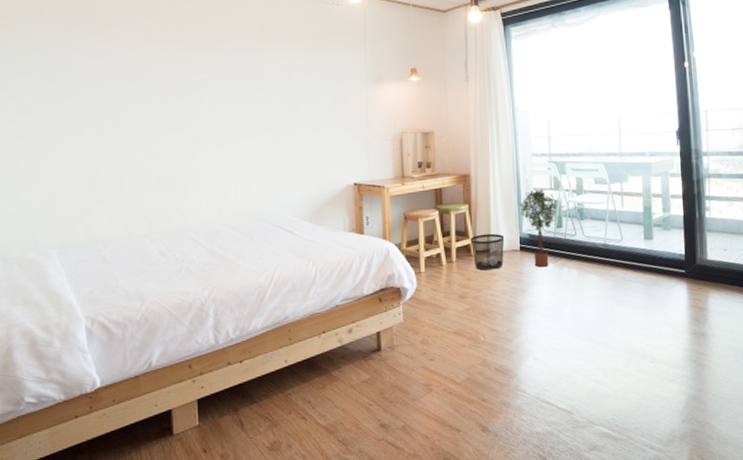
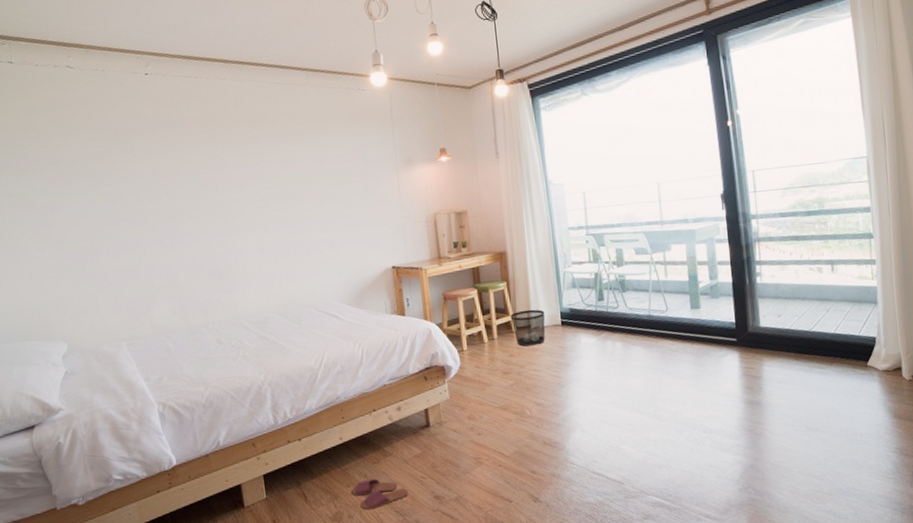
slippers: none [293,405,353,438] -> present [351,478,408,509]
potted tree: present [519,189,557,268] -> none [558,263,597,342]

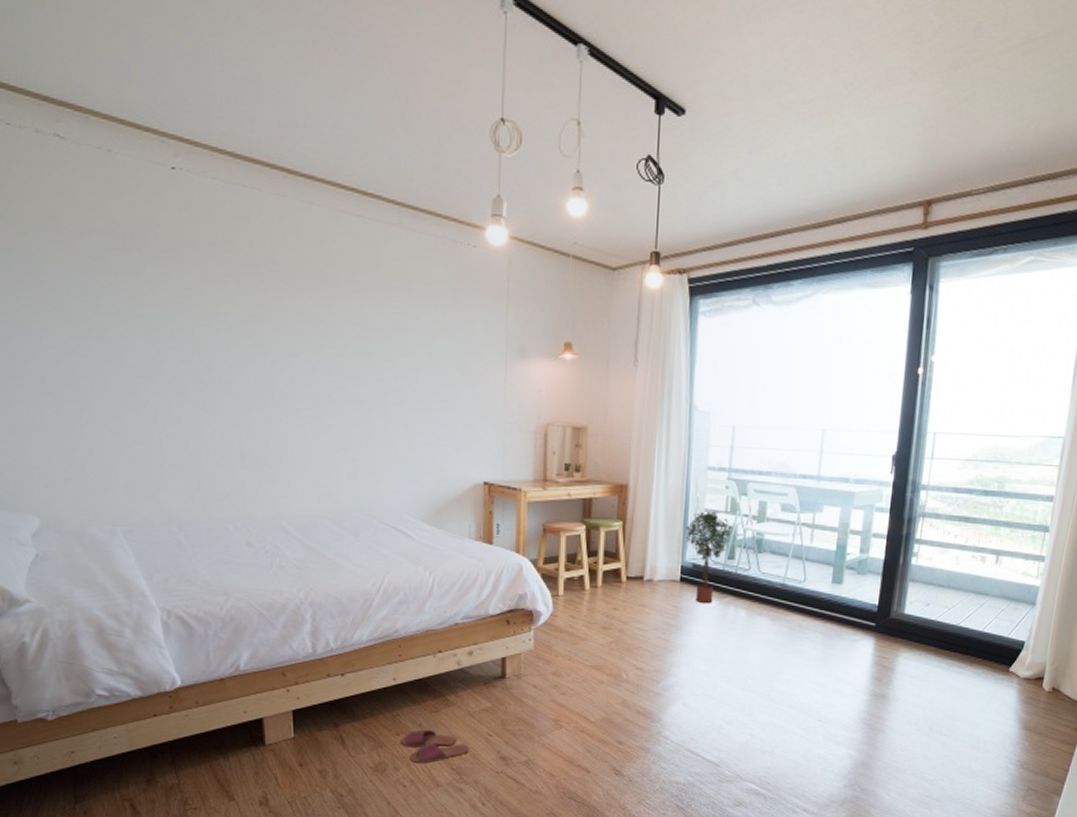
waste bin: present [510,309,545,347] -> none [621,558,663,601]
potted tree: none [558,263,597,342] -> present [685,511,732,604]

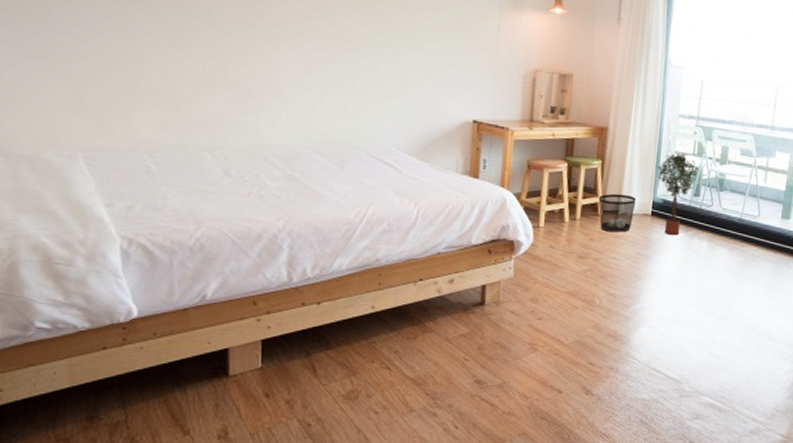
slippers: present [401,729,469,763] -> none [375,356,445,389]
waste bin: none [621,558,663,601] -> present [598,193,637,233]

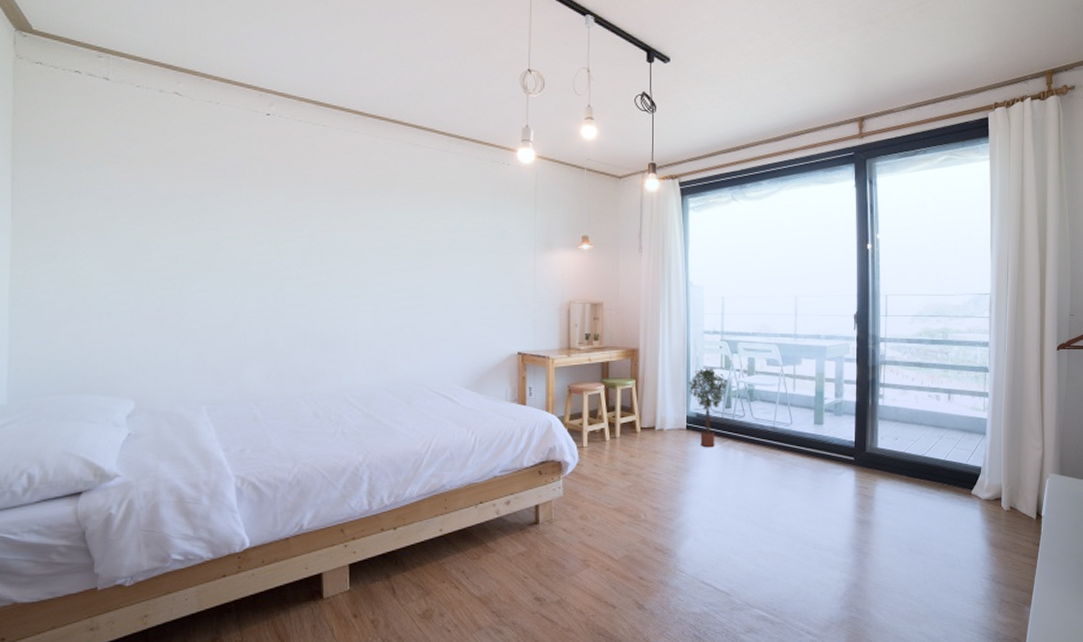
waste bin: present [598,193,637,233] -> none [635,410,671,448]

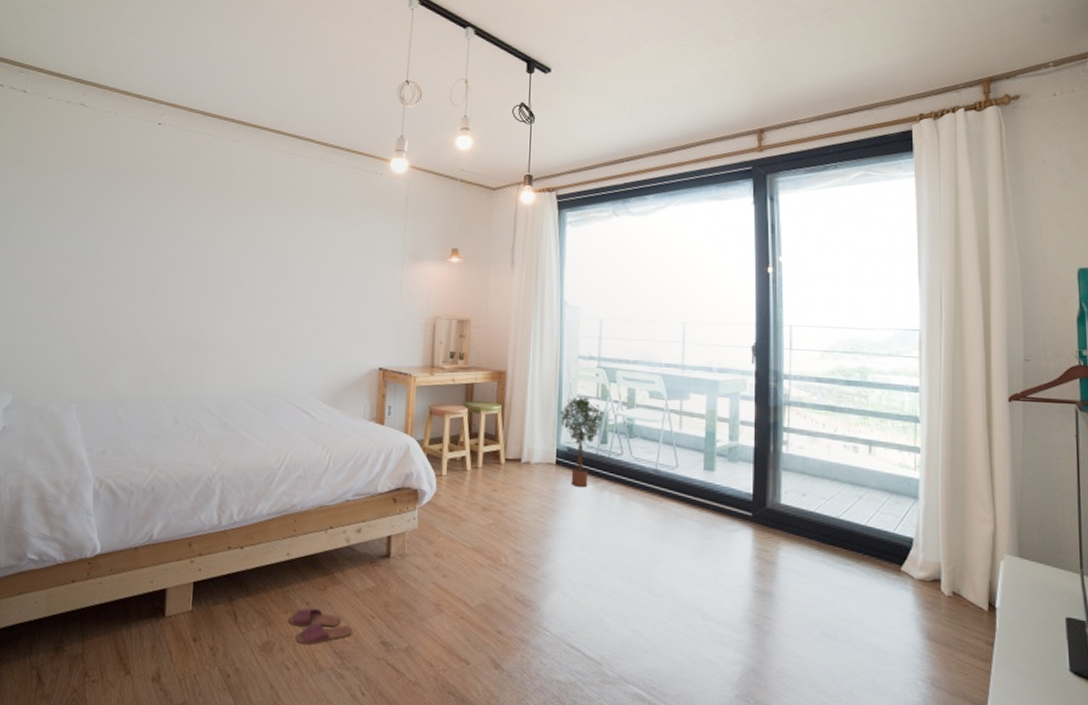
slippers: none [446,575,507,608] -> present [289,608,352,644]

